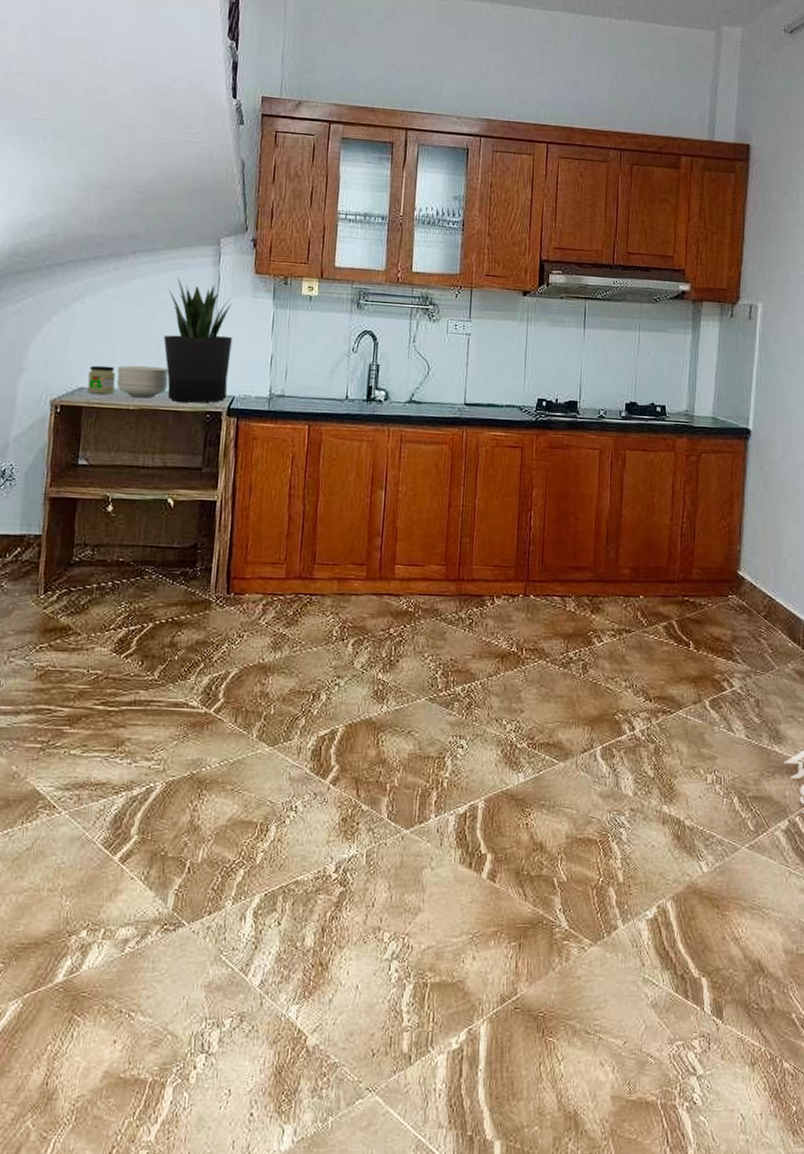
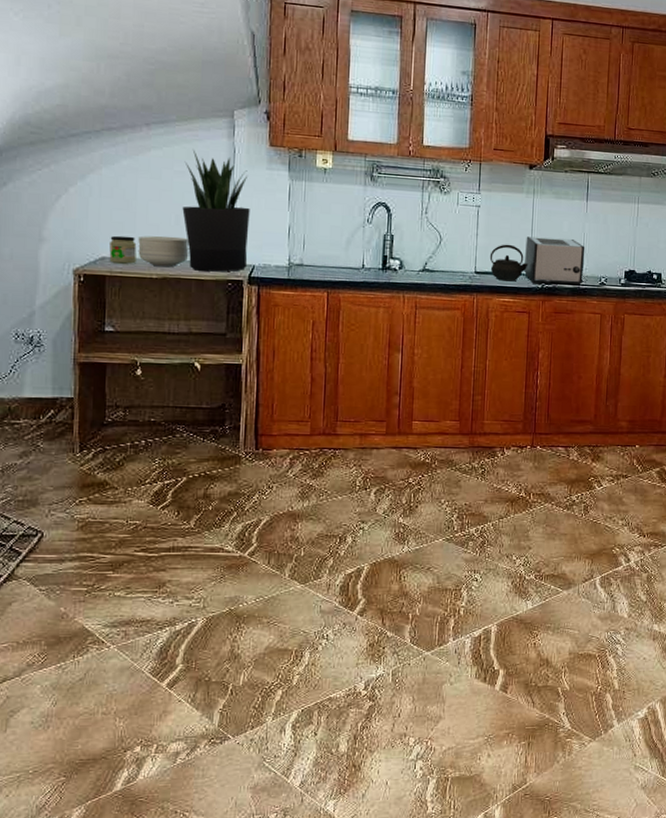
kettle: none [480,374,522,414] -> present [489,244,529,282]
toaster: none [517,366,583,420] -> present [524,236,585,287]

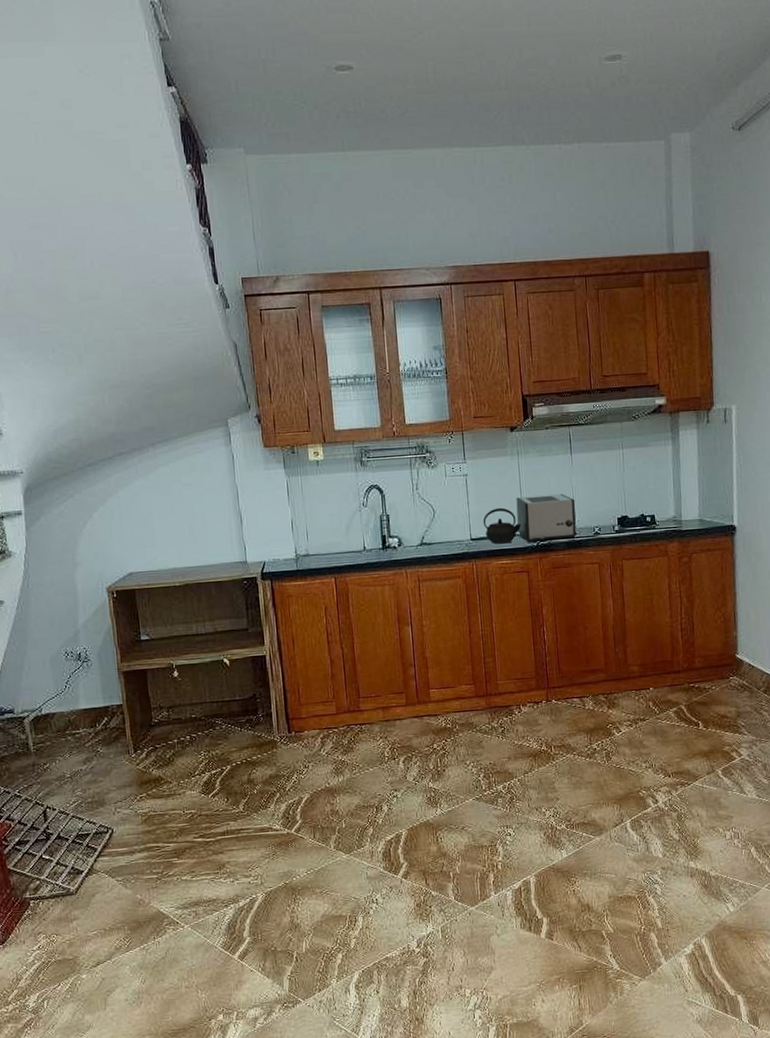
jar: present [109,235,137,264] -> none [134,550,160,577]
bowl: present [138,235,190,267] -> none [159,544,206,575]
planter: present [182,149,250,272] -> none [190,461,259,574]

